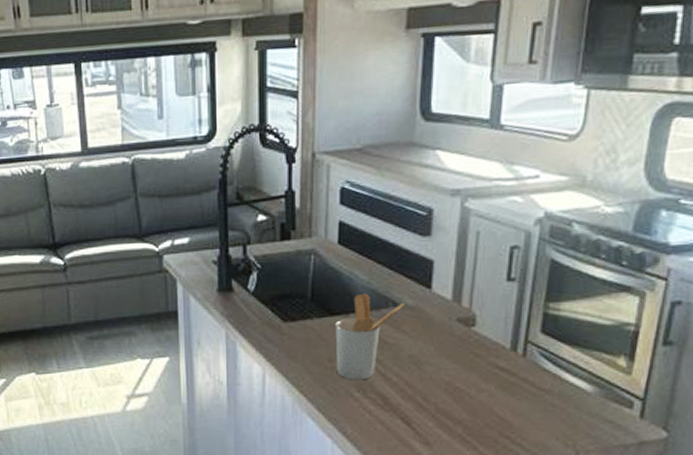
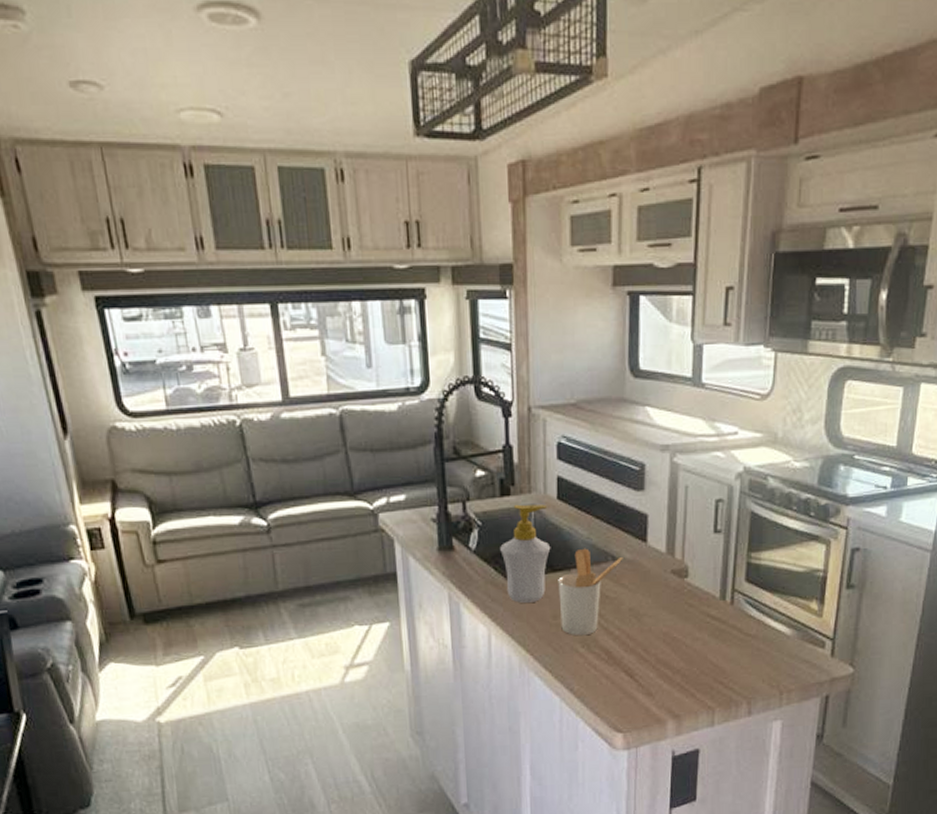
soap bottle: none [278,248,330,345] -> present [500,504,551,603]

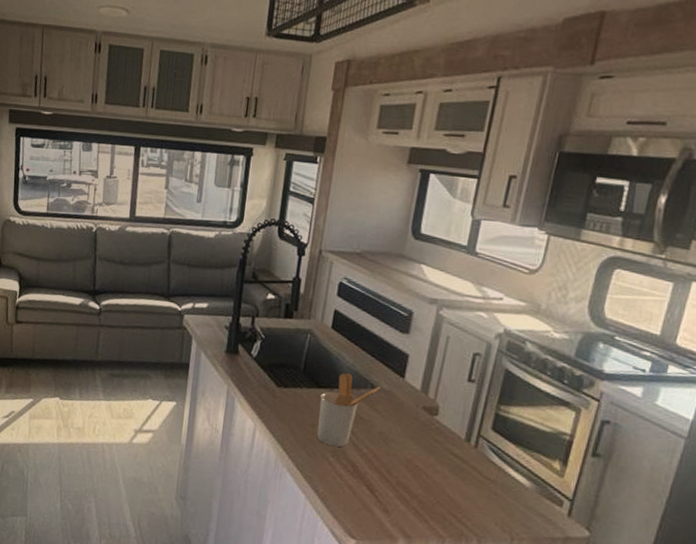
soap bottle: present [500,504,551,603] -> none [275,326,321,410]

